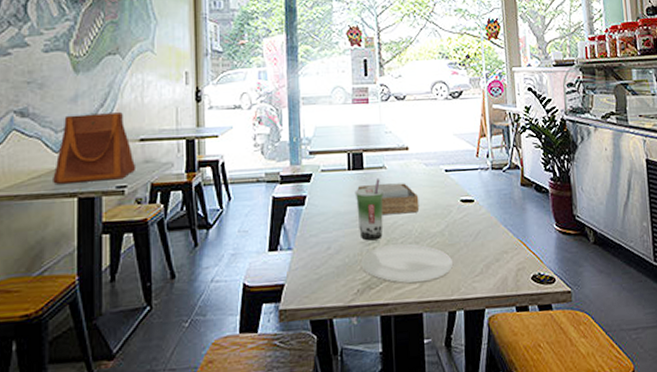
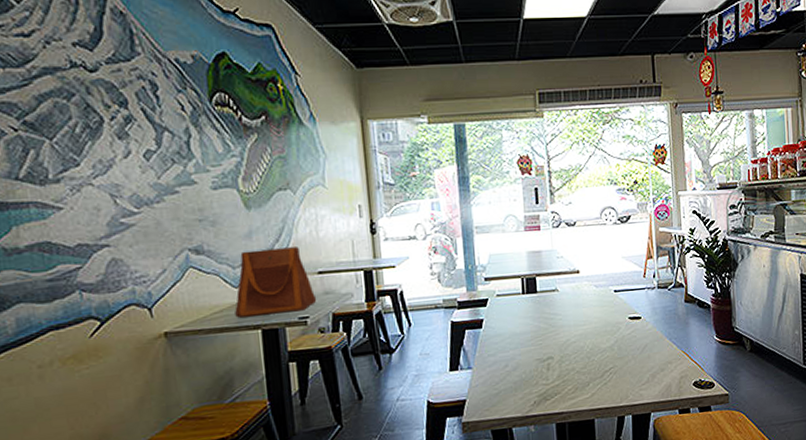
beverage cup: present [354,179,385,241] -> none [529,301,558,358]
napkin holder: present [357,183,420,216] -> none [531,304,591,335]
plate: present [361,243,454,285] -> none [536,358,622,395]

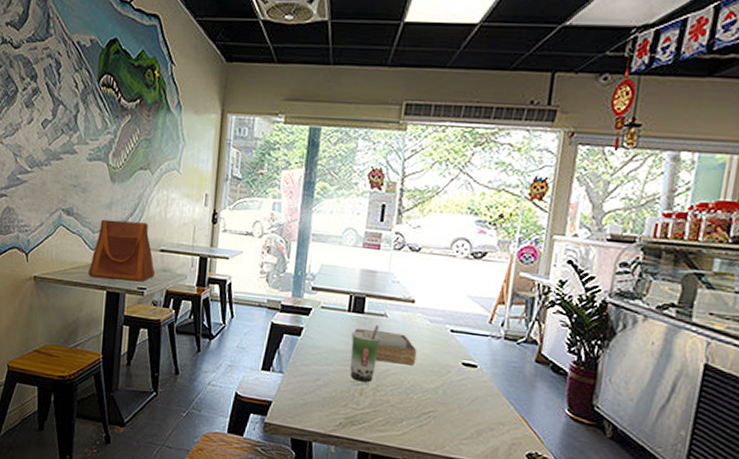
beverage cup: none [529,301,558,358] -> present [350,325,382,383]
napkin holder: none [531,304,591,335] -> present [354,328,417,366]

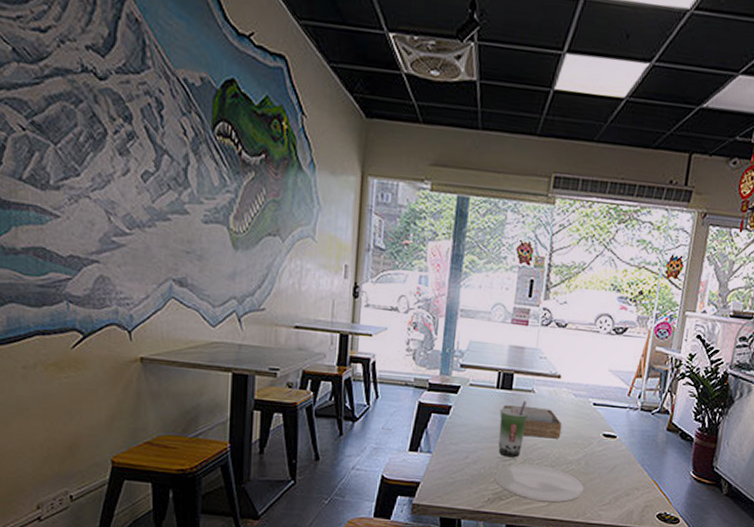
shopping bag: present [88,219,156,282] -> none [209,291,290,362]
plate: none [346,388,443,433] -> present [495,463,585,504]

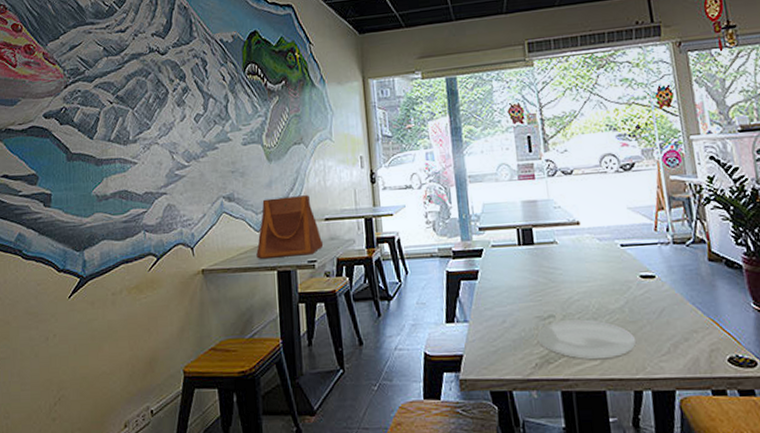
shopping bag: none [209,291,290,362] -> present [256,195,324,259]
beverage cup: present [498,401,529,458] -> none [526,254,559,316]
napkin holder: present [502,405,562,439] -> none [529,258,596,291]

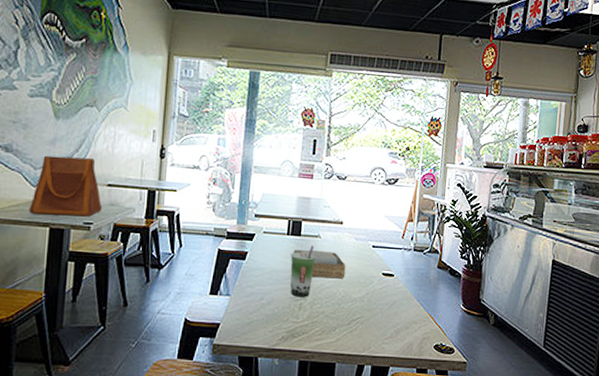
beverage cup: none [526,254,559,316] -> present [290,246,317,298]
napkin holder: none [529,258,596,291] -> present [293,249,346,279]
plate: present [537,319,637,361] -> none [288,303,368,339]

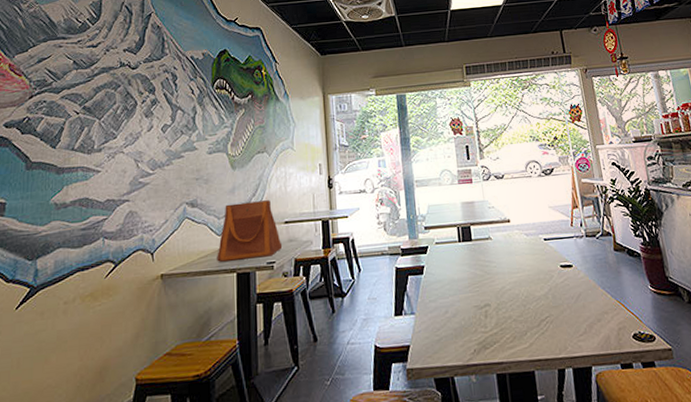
beverage cup: present [290,246,317,298] -> none [465,249,493,305]
napkin holder: present [293,249,346,279] -> none [467,251,524,282]

